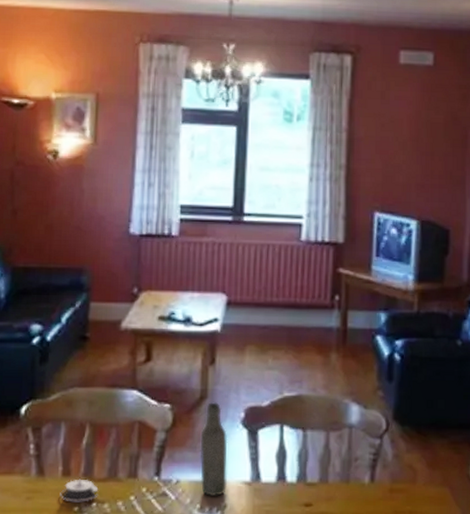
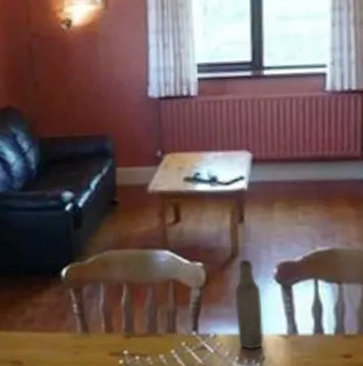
architectural model: present [60,479,99,502] -> none [105,334,141,356]

